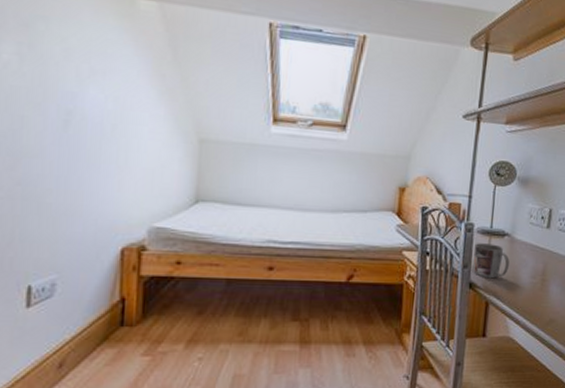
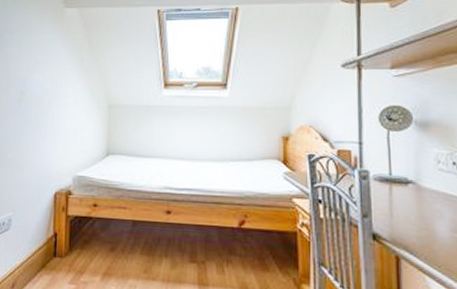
mug: present [473,243,510,279] -> none [373,191,419,231]

